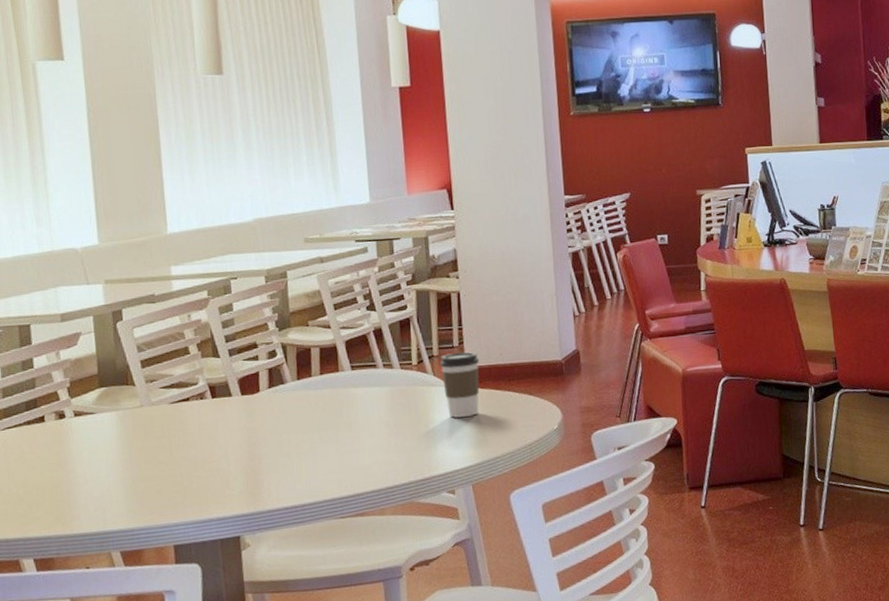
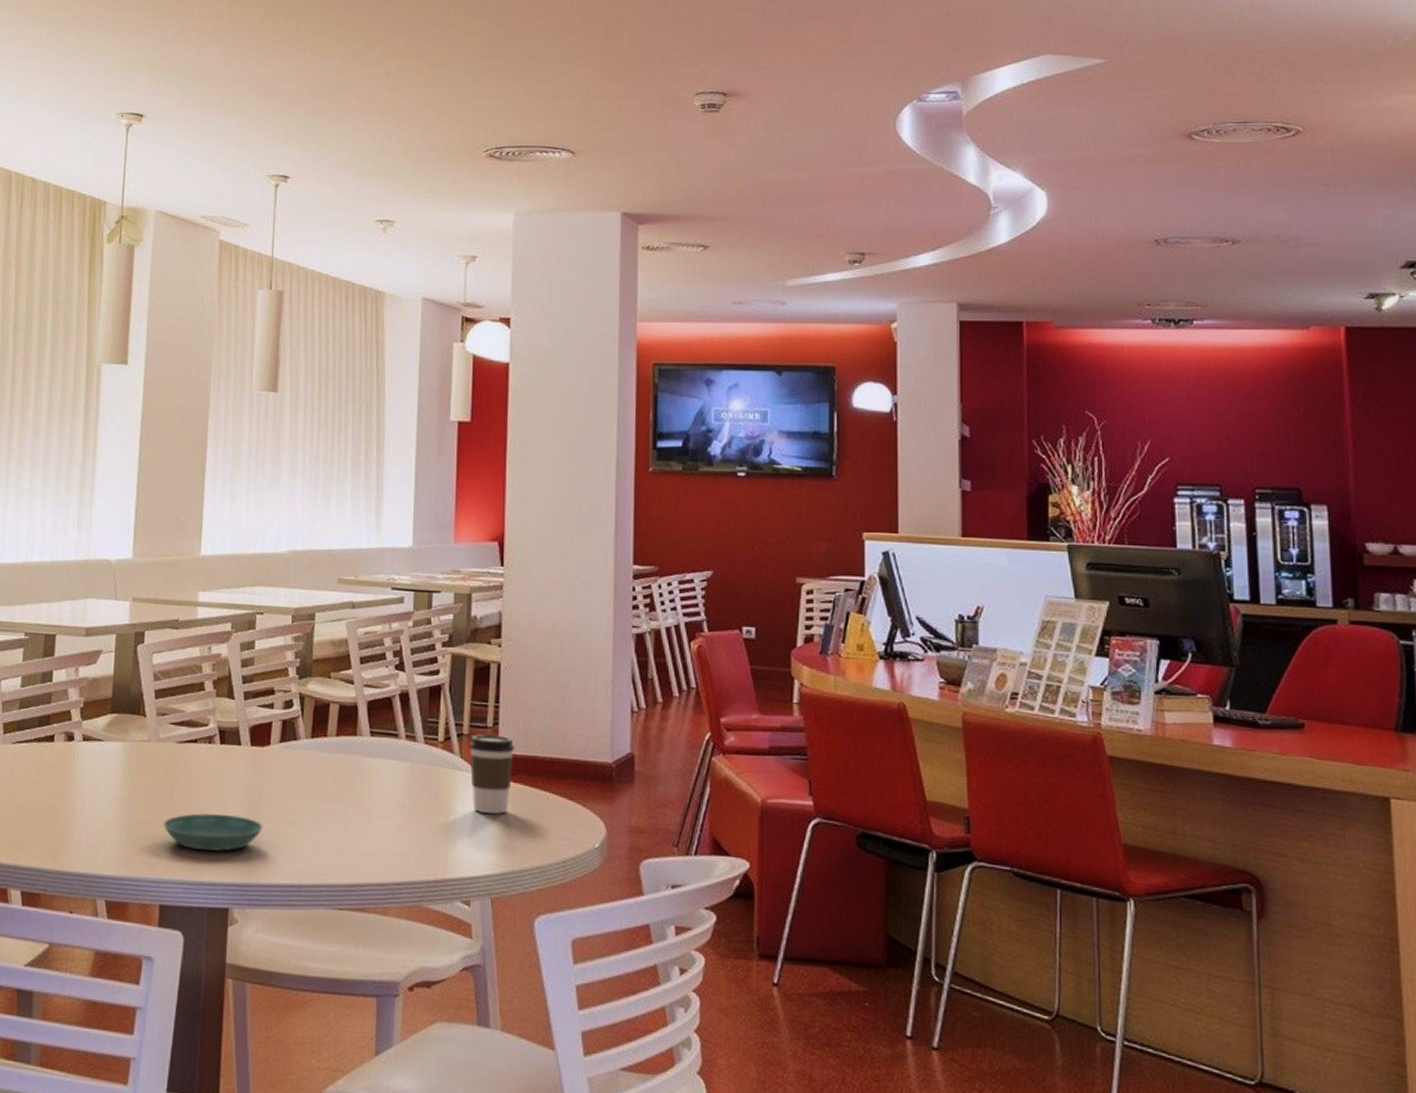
saucer: none [167,457,263,493] -> present [163,813,263,852]

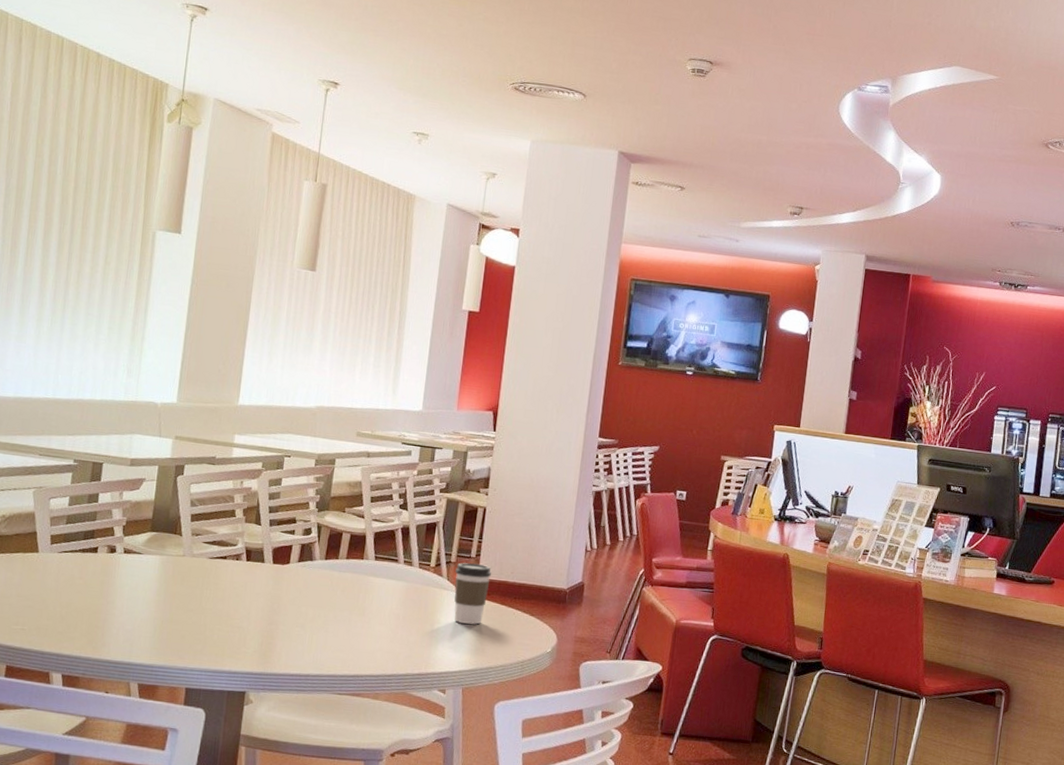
saucer: present [163,813,263,852] -> none [193,616,279,647]

